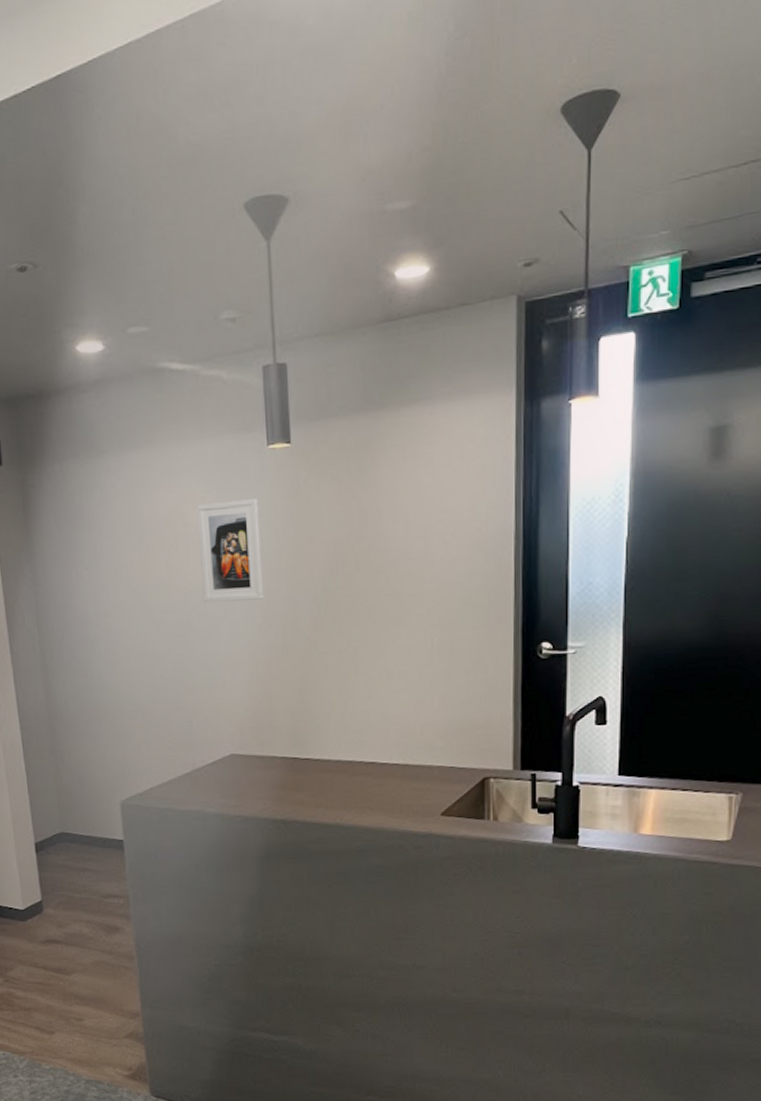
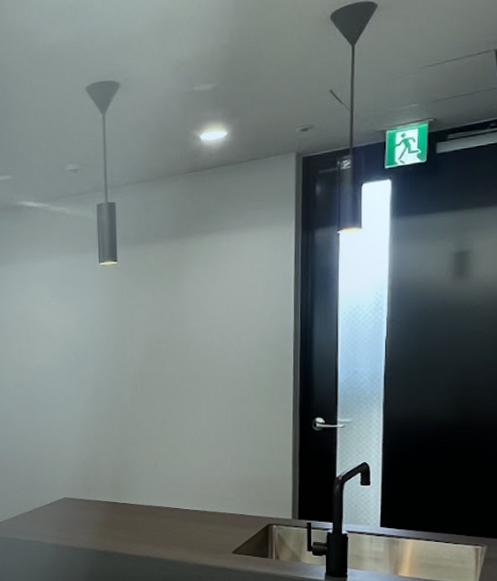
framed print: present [196,497,263,603] -> none [43,302,93,380]

